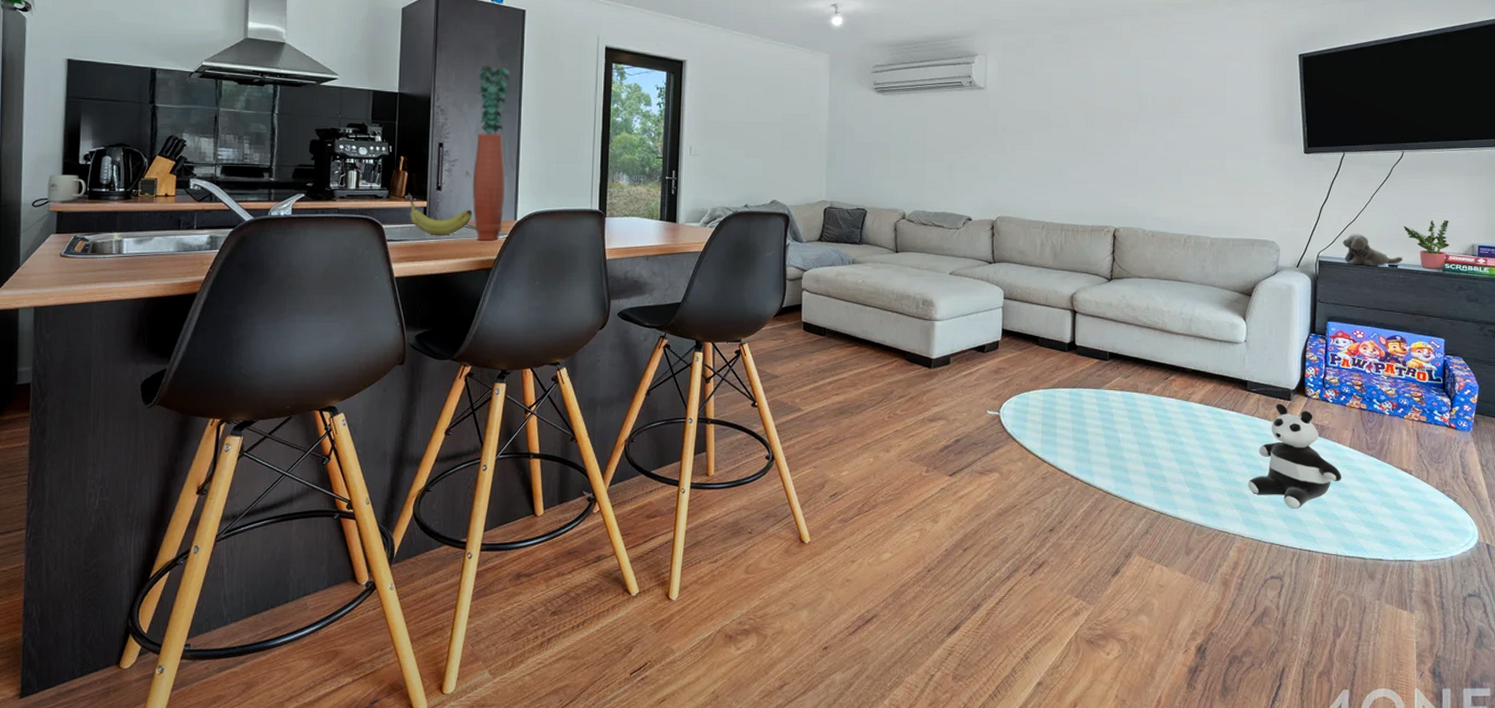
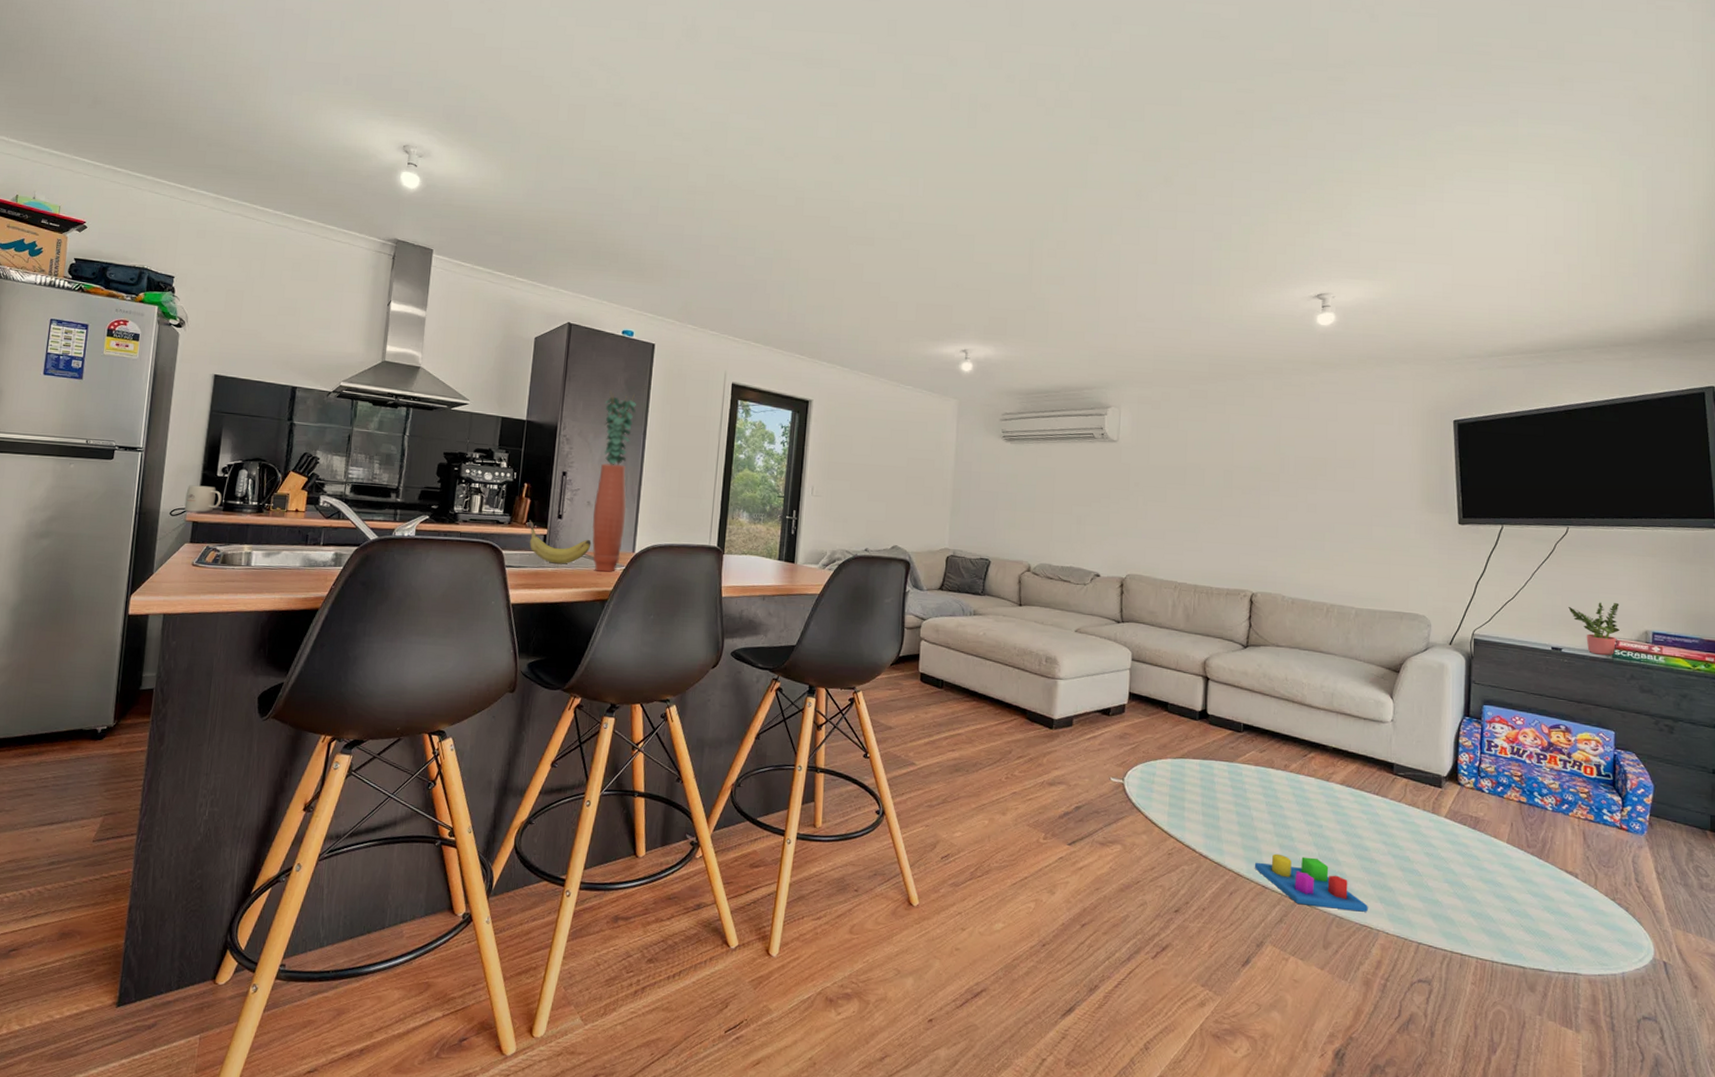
toy blocks: none [1121,471,1225,519] -> present [1254,853,1368,912]
stuffed animal: present [1248,403,1342,509] -> none [1393,790,1499,907]
plush toy: present [1342,233,1403,267] -> none [1500,611,1568,649]

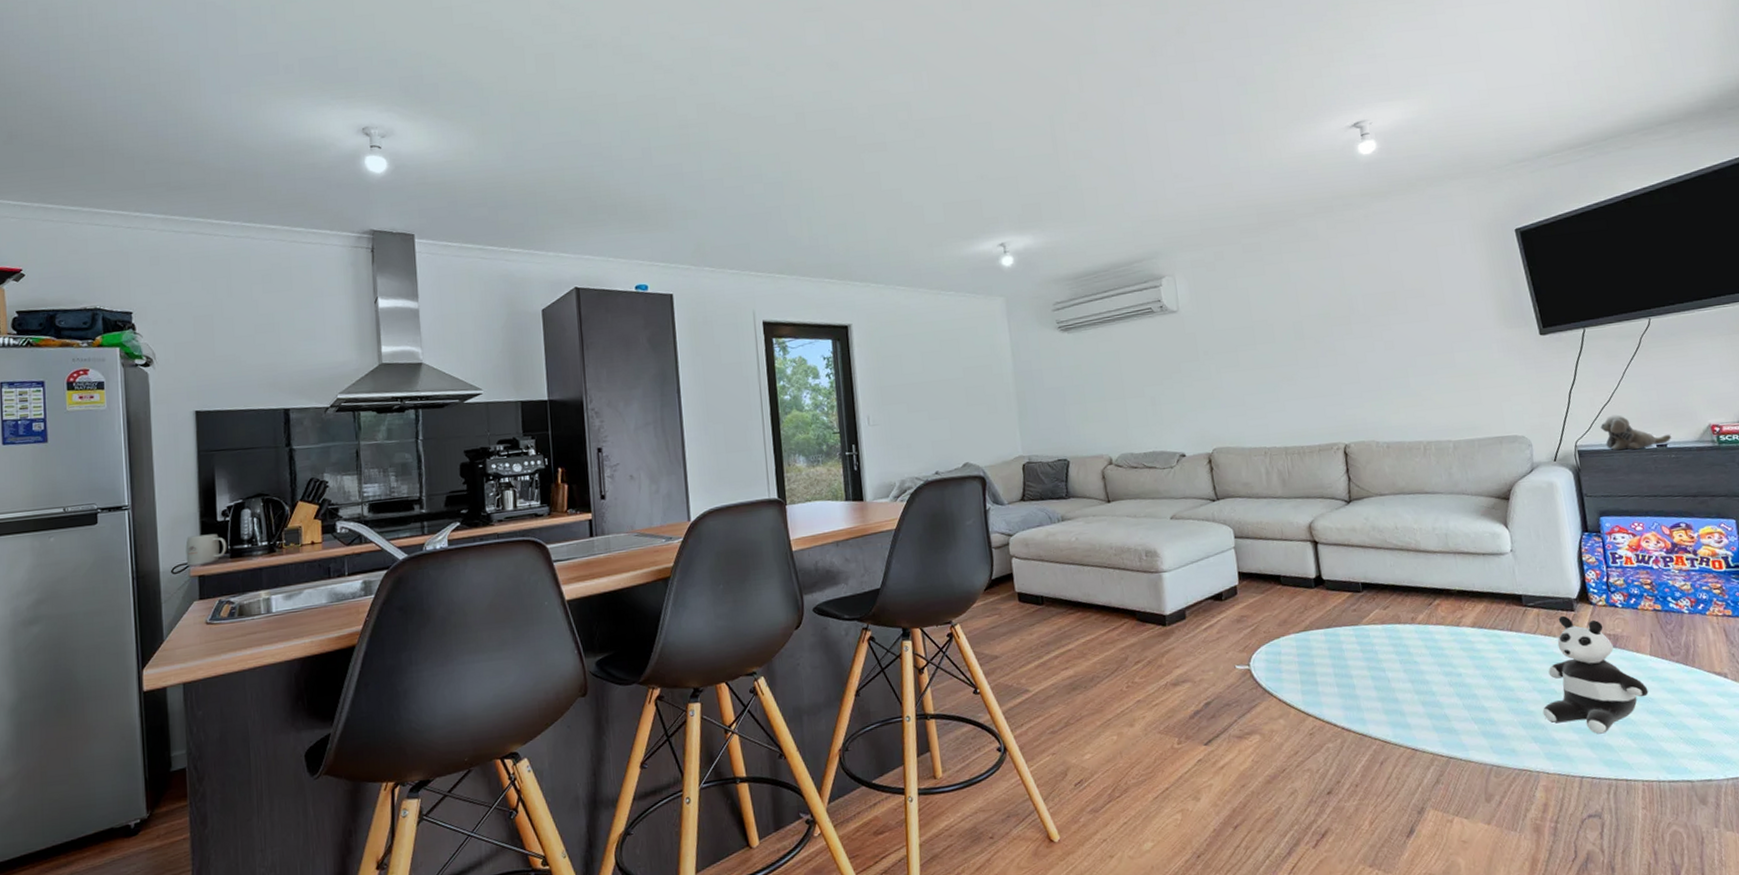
fruit: present [529,520,591,564] -> none [570,506,642,549]
vase: present [591,390,637,572] -> none [630,350,676,549]
toy blocks: present [1254,853,1368,912] -> none [1399,708,1524,761]
stuffed animal: none [1393,790,1499,907] -> present [1542,615,1649,734]
plush toy: none [1500,611,1568,649] -> present [1600,414,1672,451]
potted plant: present [1568,602,1620,656] -> none [1665,387,1721,445]

